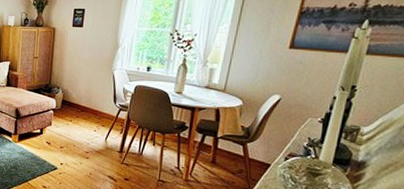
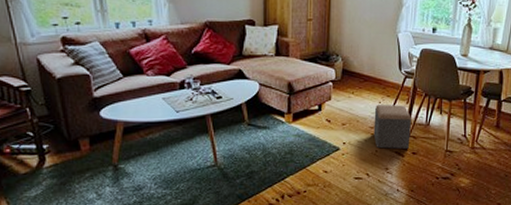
footstool: none [88,132,124,175] -> present [373,105,411,149]

